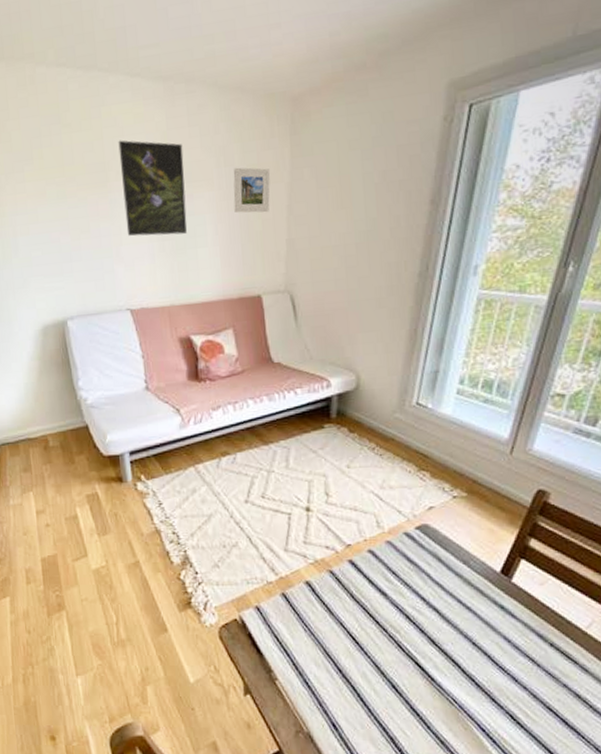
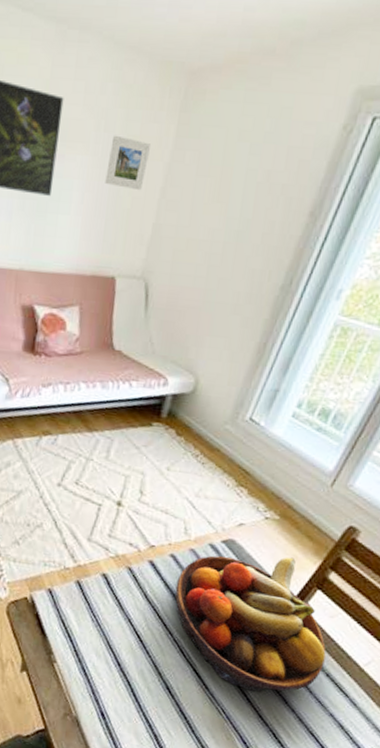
fruit bowl: none [379,531,545,675] -> present [175,555,326,692]

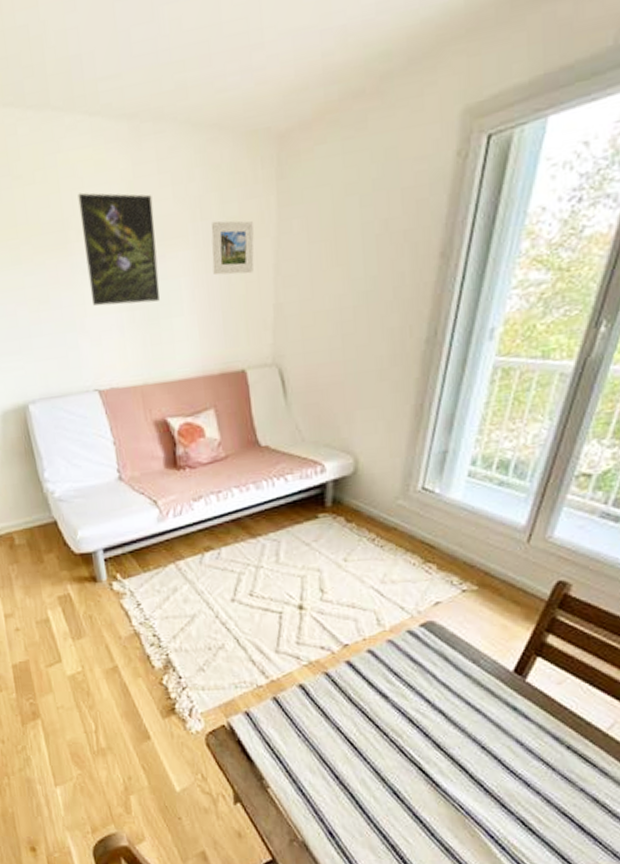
fruit bowl: present [175,555,326,692] -> none [380,627,562,780]

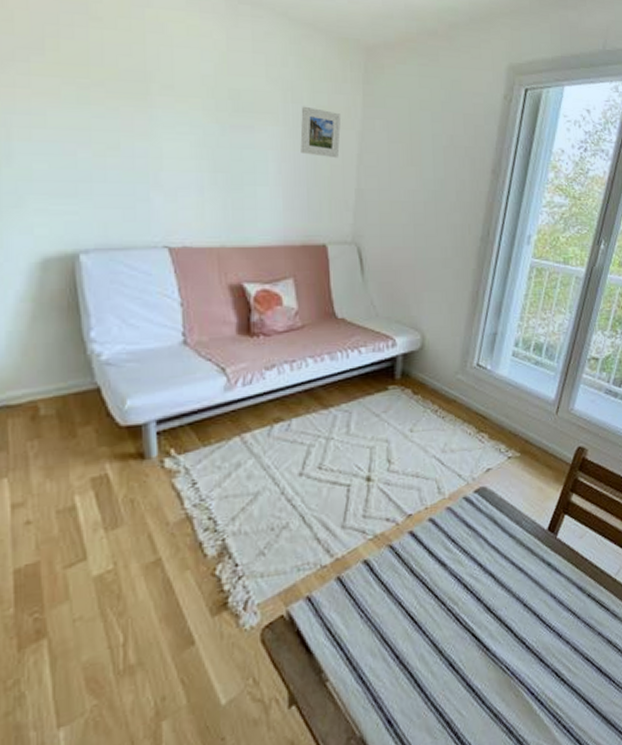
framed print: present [78,192,160,306] -> none [165,50,246,168]

